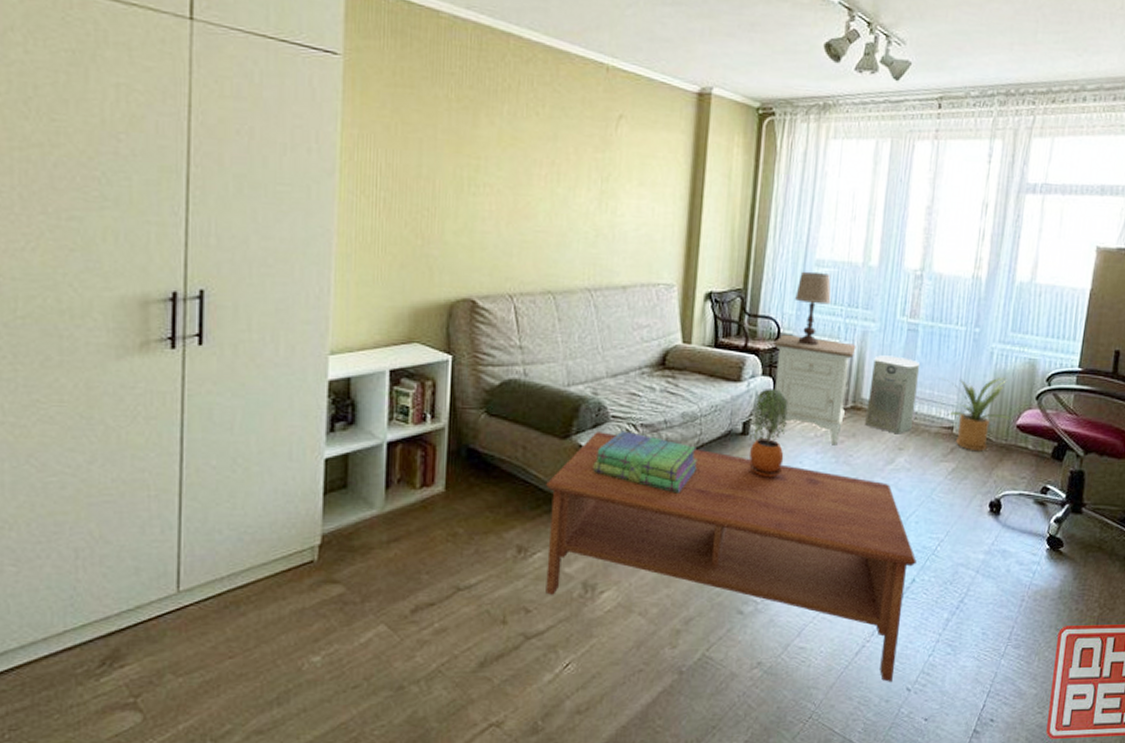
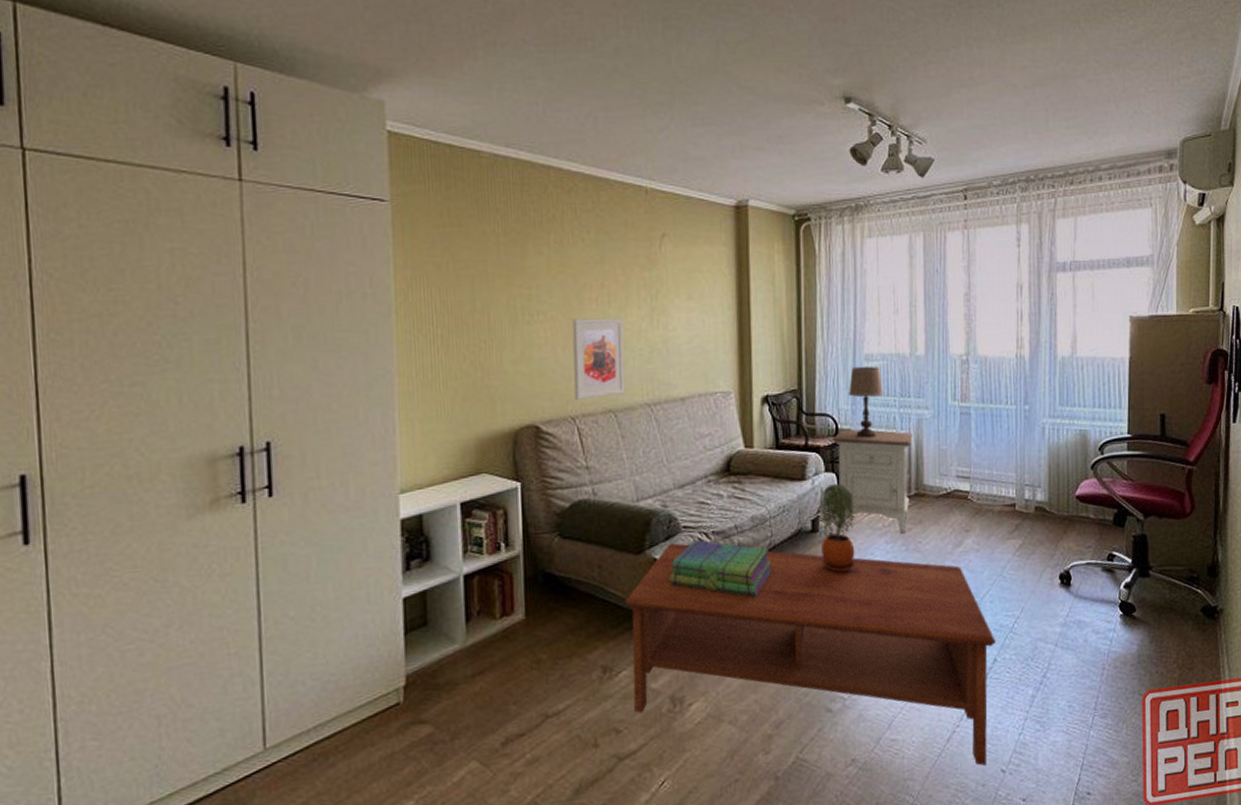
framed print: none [513,195,570,278] -> present [572,317,625,400]
air purifier: present [865,355,921,435] -> none [930,440,977,517]
house plant: present [939,378,1012,452] -> none [996,451,1071,526]

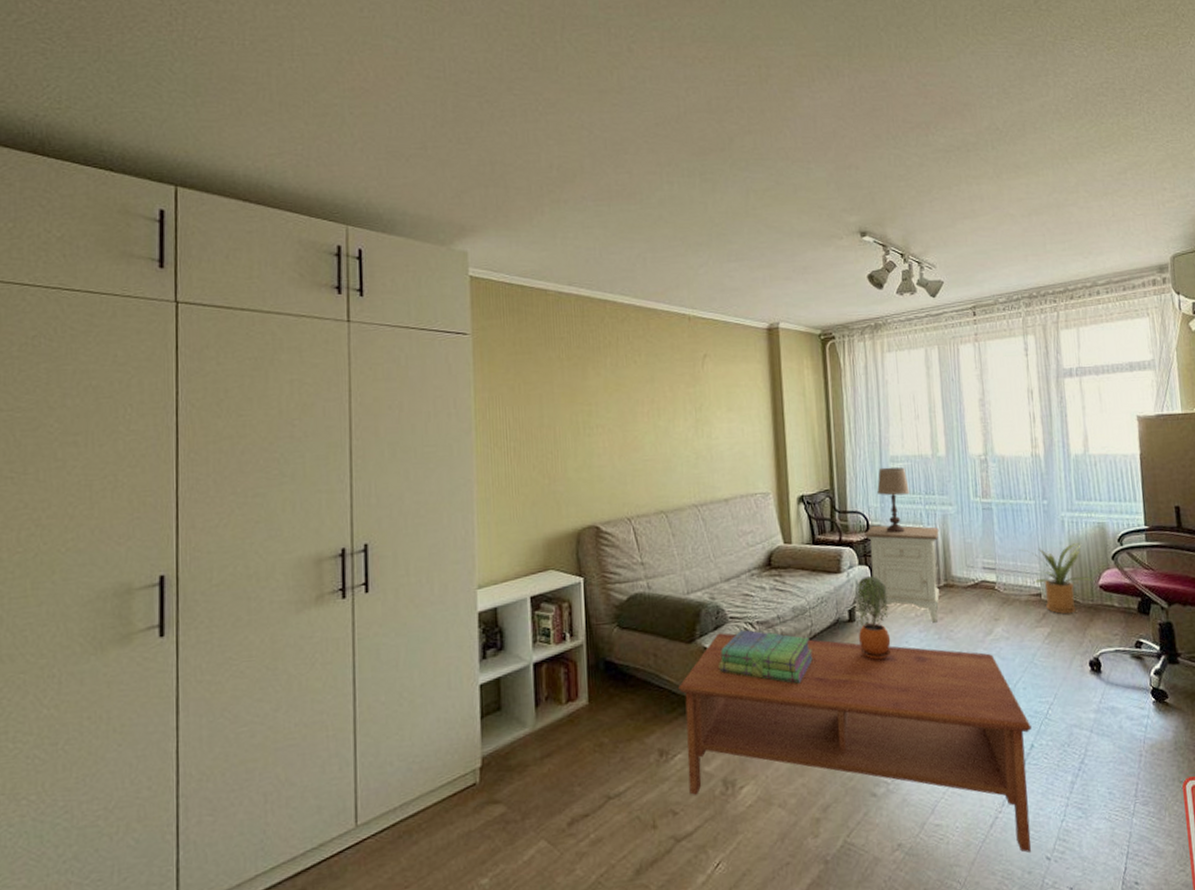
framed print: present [572,317,625,400] -> none [627,429,675,503]
house plant: none [996,451,1071,526] -> present [1019,543,1094,614]

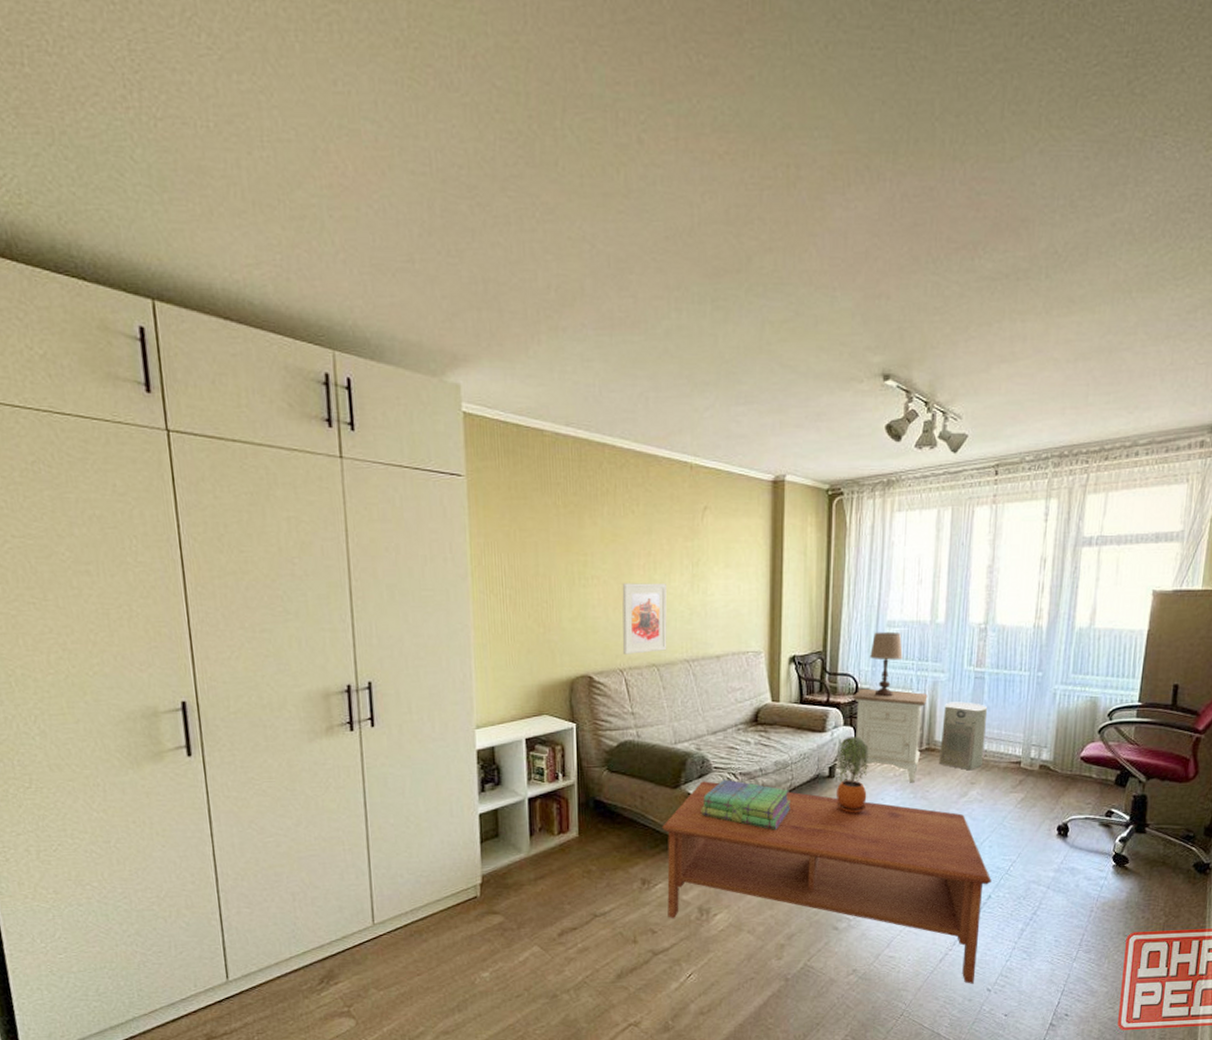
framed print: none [627,429,675,503] -> present [622,583,667,655]
air purifier: none [957,534,1004,606] -> present [939,701,988,771]
house plant: present [1019,543,1094,614] -> none [1006,716,1076,782]

